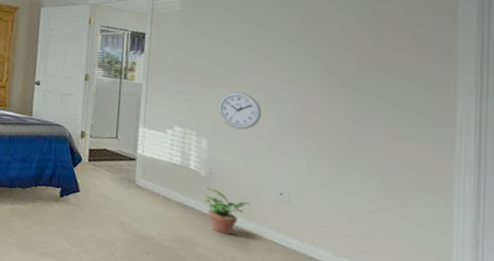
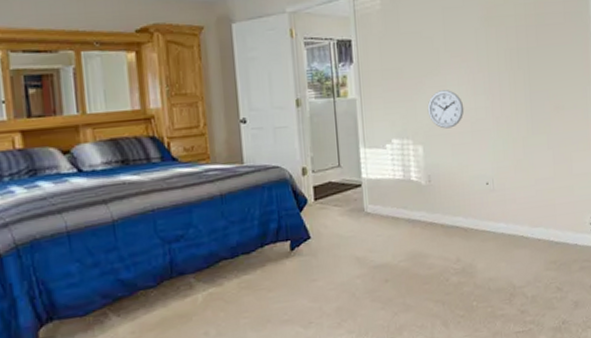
potted plant: present [202,187,251,235] -> none [426,194,465,238]

